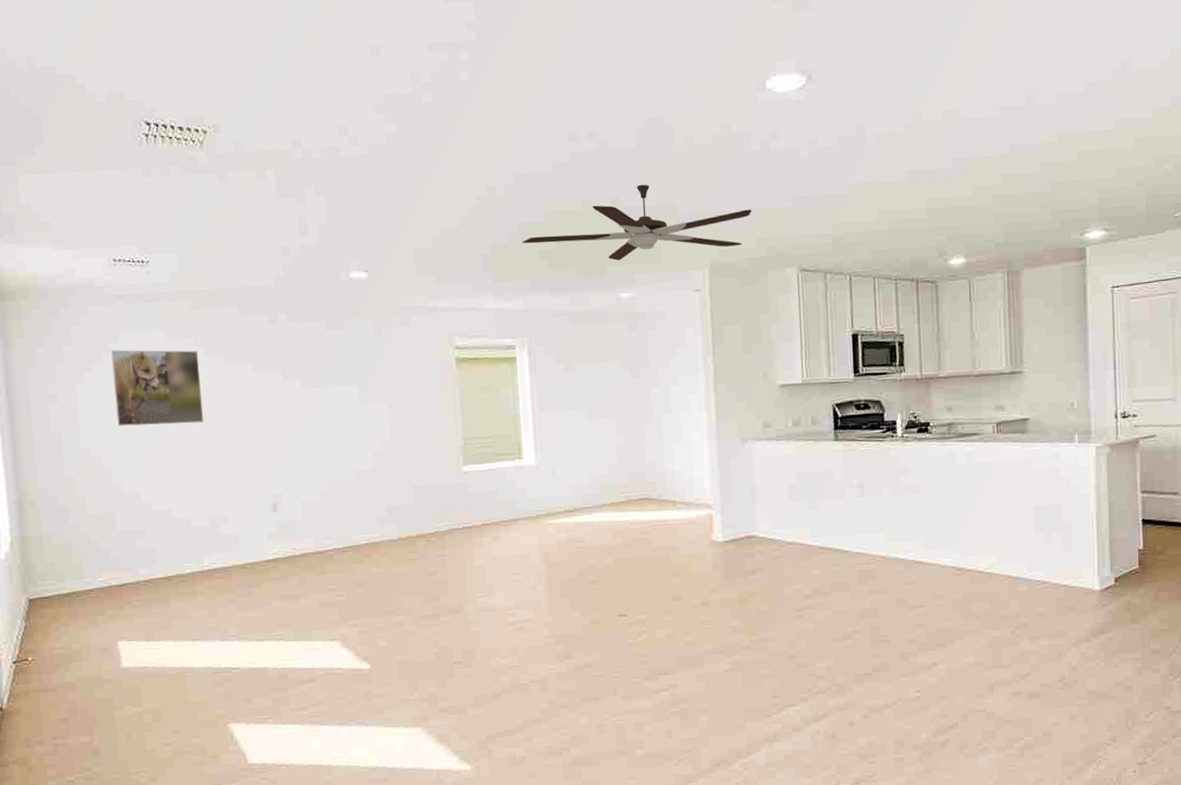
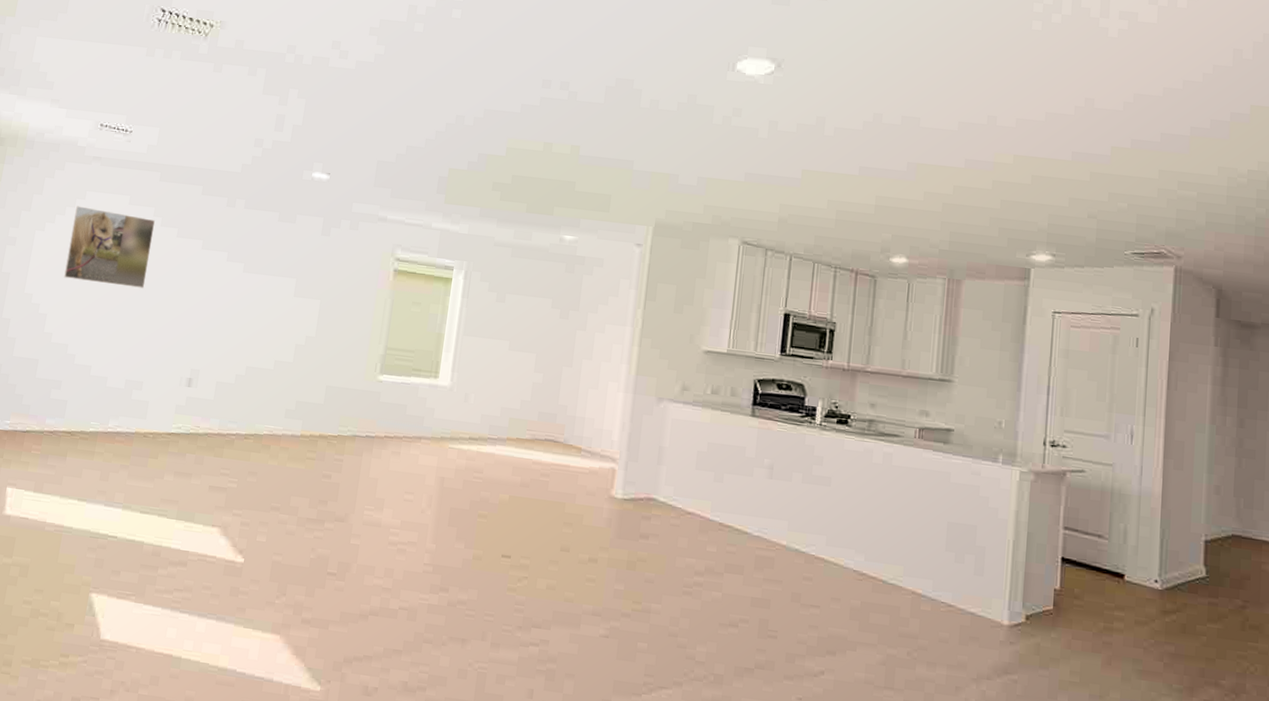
ceiling fan: present [522,184,752,261] -> none [479,137,705,210]

